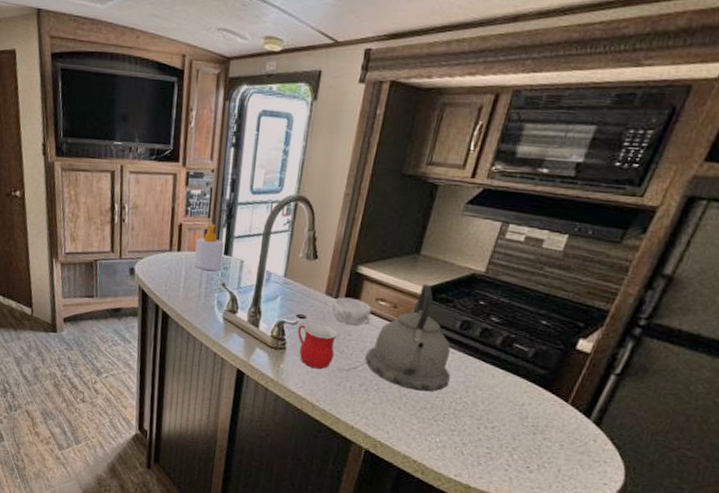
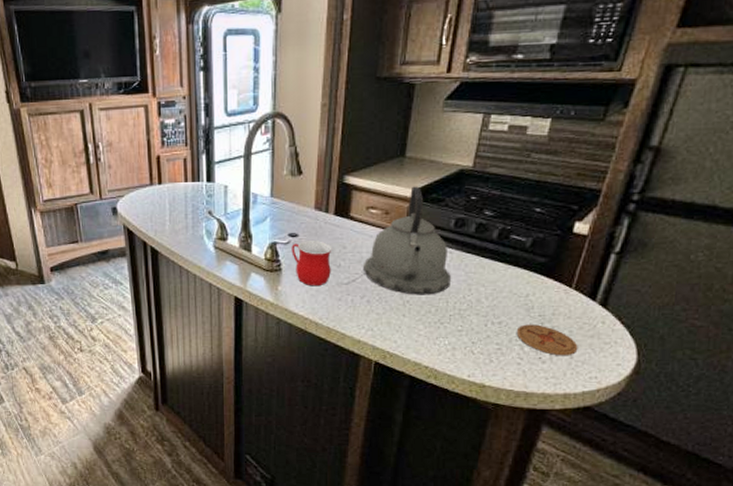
soap bottle: present [194,223,224,271] -> none [176,151,205,200]
decorative bowl: present [331,297,371,325] -> none [323,209,364,238]
coaster: none [507,432,567,469] -> present [516,324,578,356]

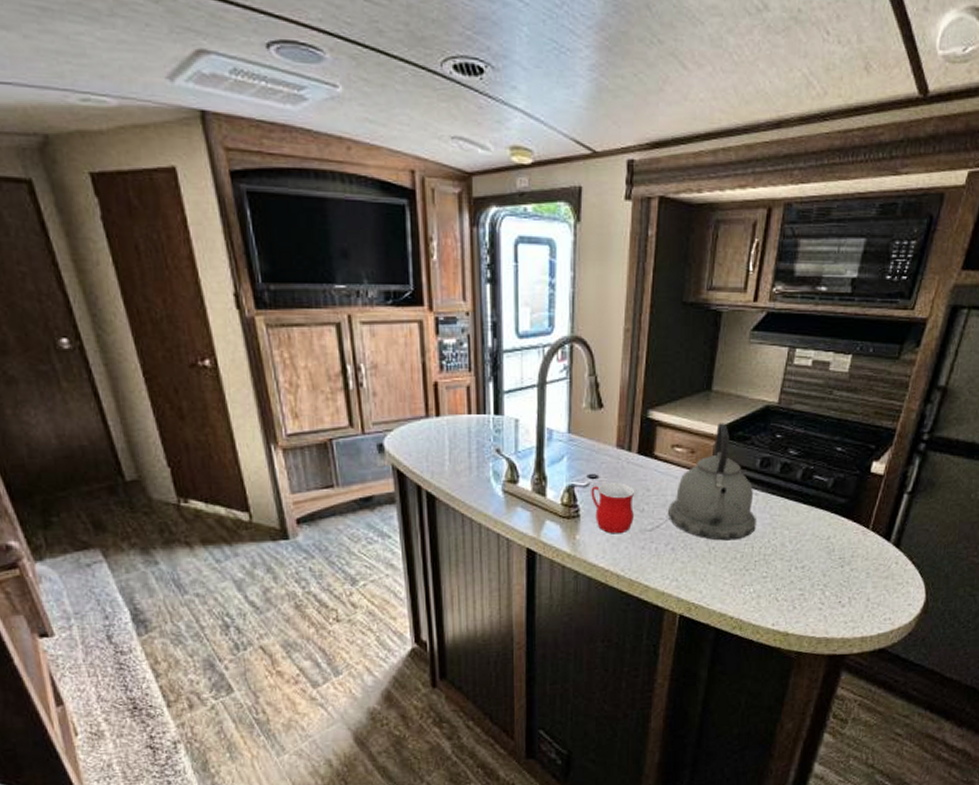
coaster: present [516,324,578,356] -> none [818,567,874,599]

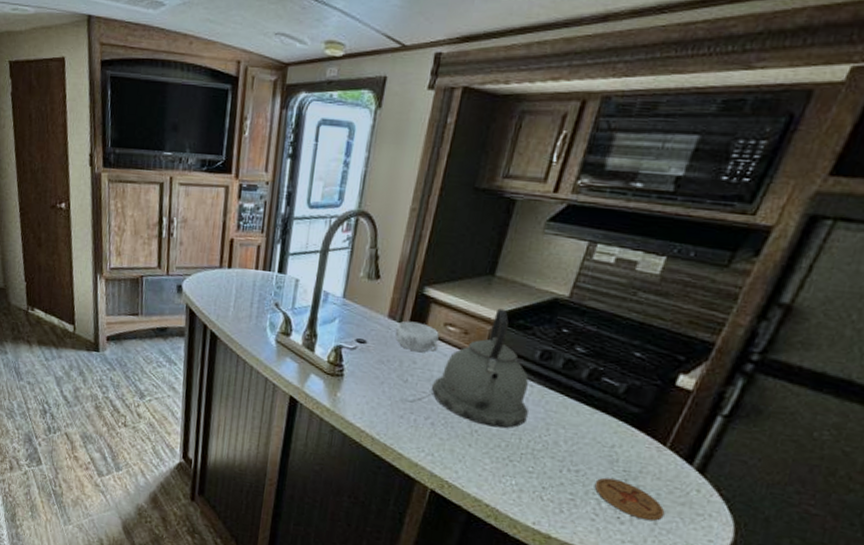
mug: present [591,483,635,534] -> none [356,349,401,400]
decorative bowl: none [625,448,669,479] -> present [394,321,439,352]
coaster: none [818,567,874,599] -> present [594,477,665,521]

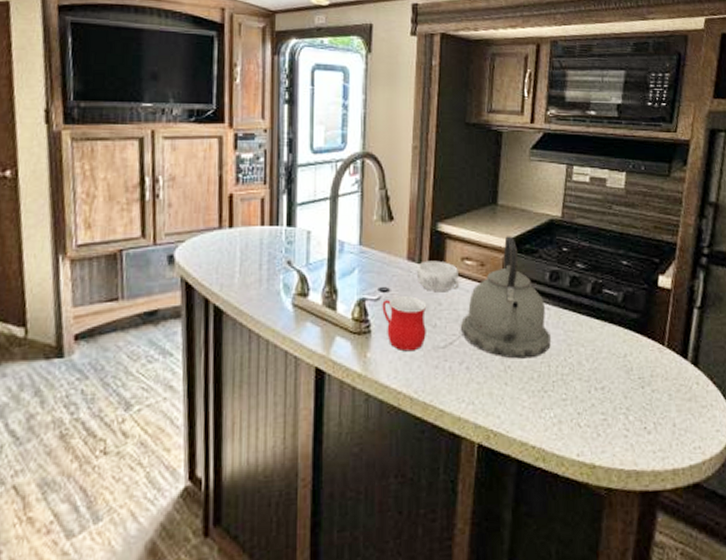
mug: none [356,349,401,400] -> present [382,296,427,352]
coaster: present [594,477,665,521] -> none [619,388,679,425]

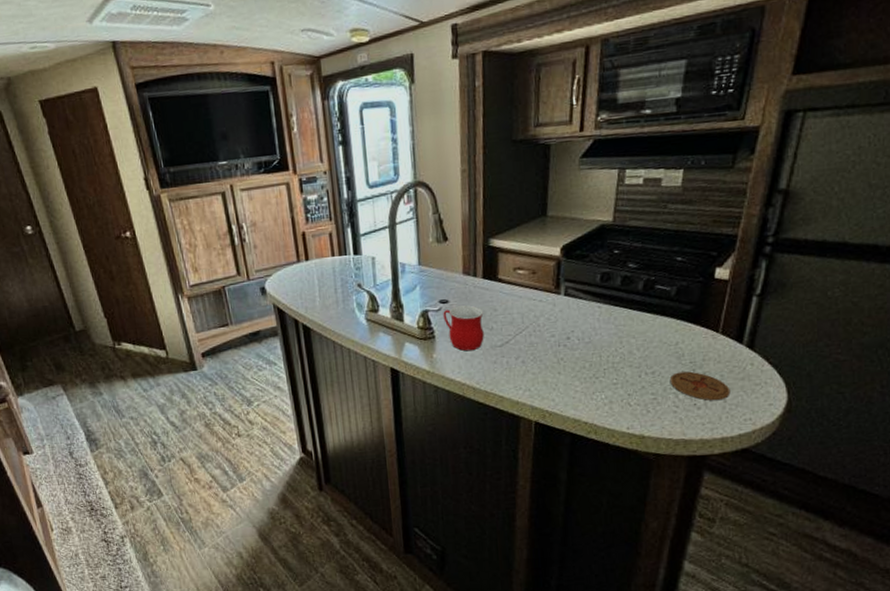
decorative bowl: present [416,260,460,292] -> none [472,272,513,300]
kettle: present [460,236,551,359] -> none [515,244,602,352]
coaster: none [619,388,679,425] -> present [669,371,730,401]

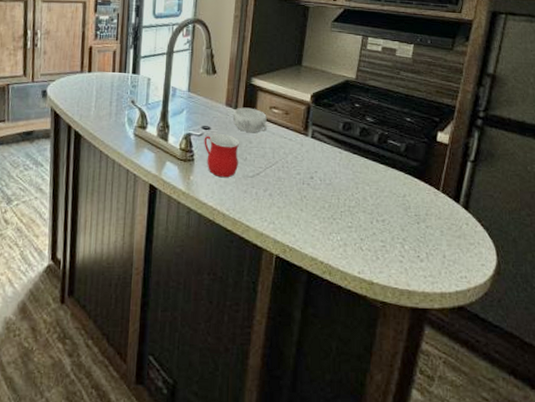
decorative bowl: none [472,272,513,300] -> present [232,107,268,133]
coaster: present [669,371,730,401] -> none [397,223,449,255]

